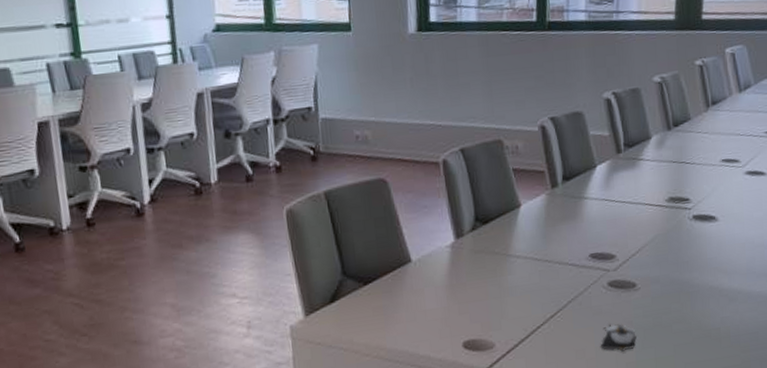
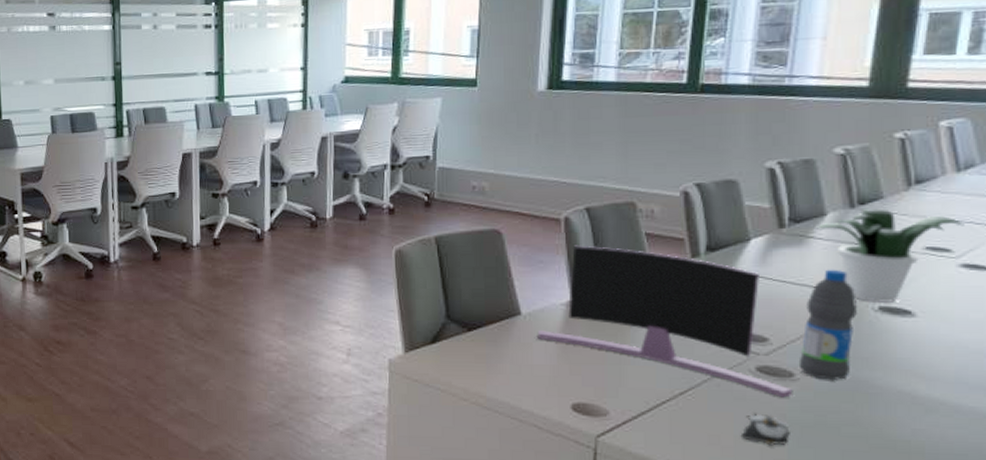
monitor: none [427,185,637,307] -> present [537,245,793,398]
water bottle: none [638,186,678,285] -> present [798,269,857,380]
potted plant: none [645,129,747,213] -> present [817,209,964,304]

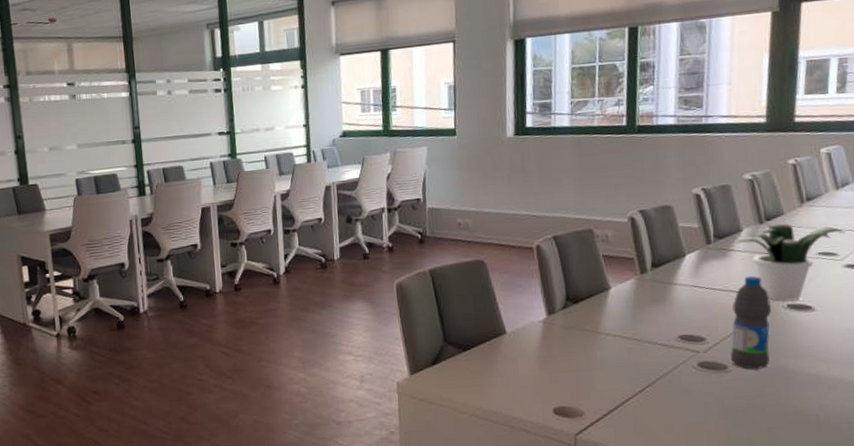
monitor: present [537,245,793,398] -> none [520,268,728,388]
computer mouse: present [740,413,790,446] -> none [690,402,728,429]

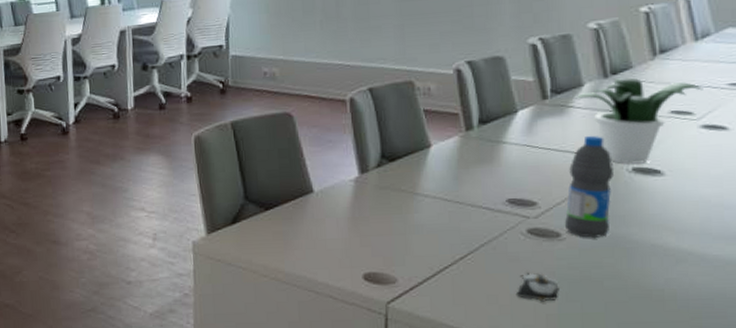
computer mouse: none [690,402,728,429] -> present [515,272,559,302]

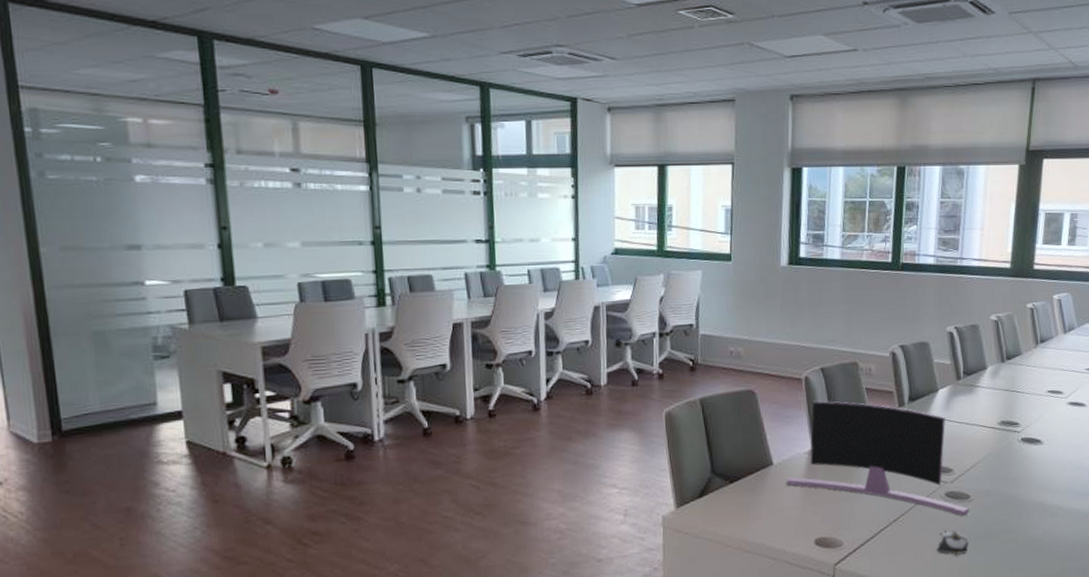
monitor: none [329,123,561,257] -> present [786,400,970,516]
water bottle: present [564,135,613,238] -> none [972,411,1008,498]
potted plant: present [575,77,703,165] -> none [981,362,1070,436]

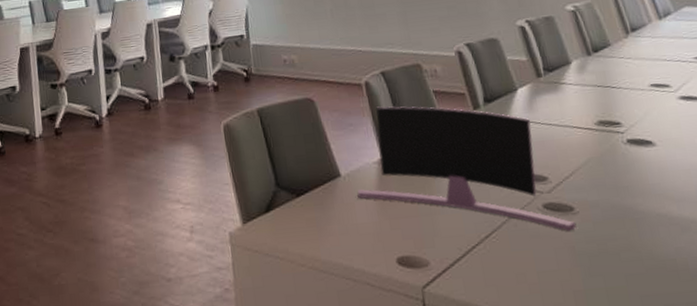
computer mouse: present [936,530,969,556] -> none [542,248,582,278]

